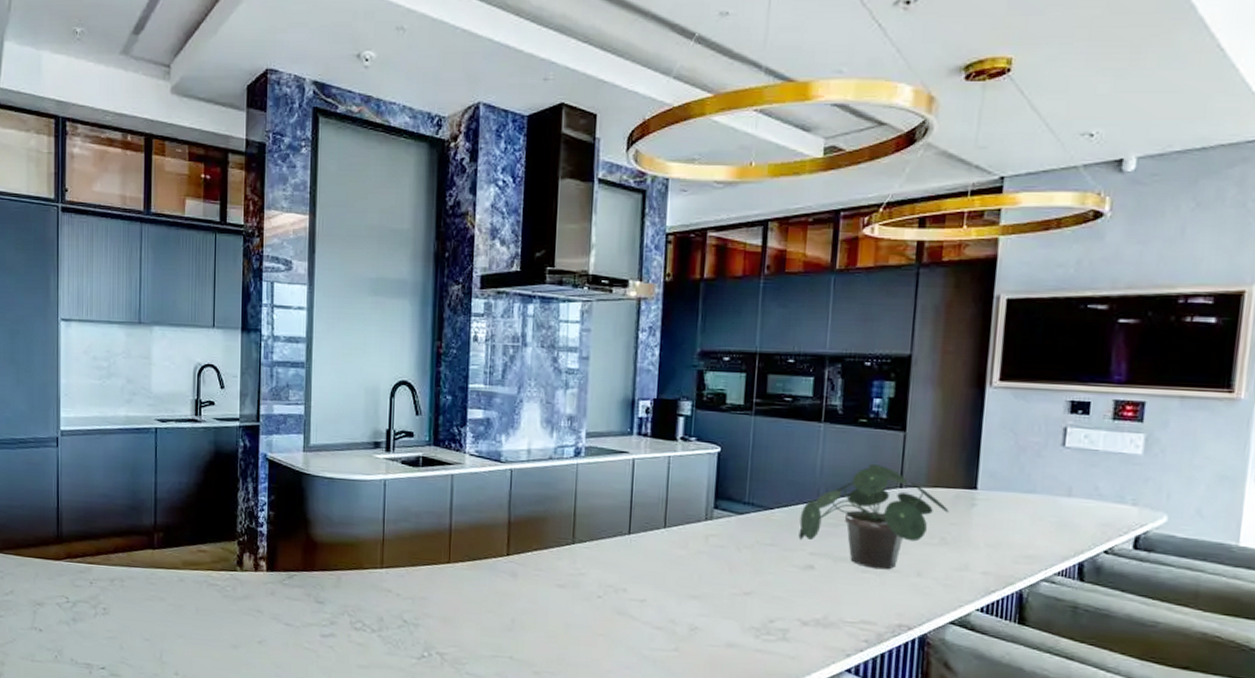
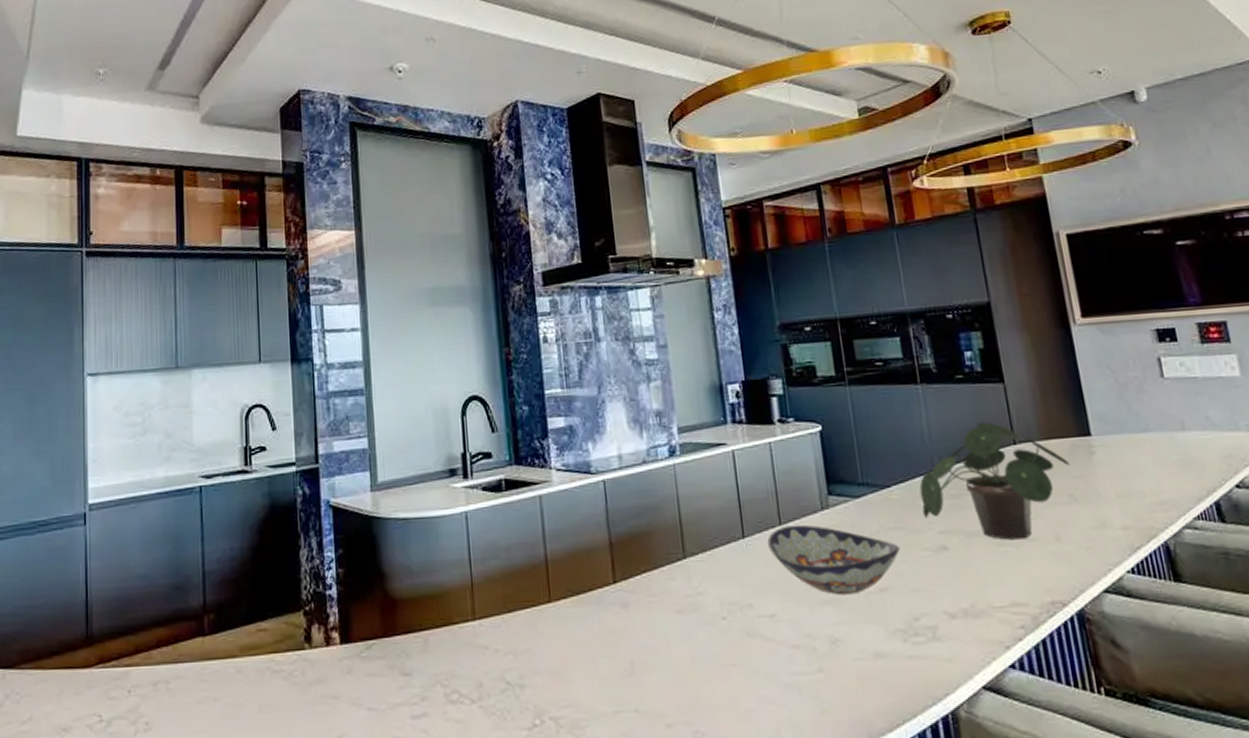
decorative bowl: none [650,529,770,594] -> present [767,524,900,595]

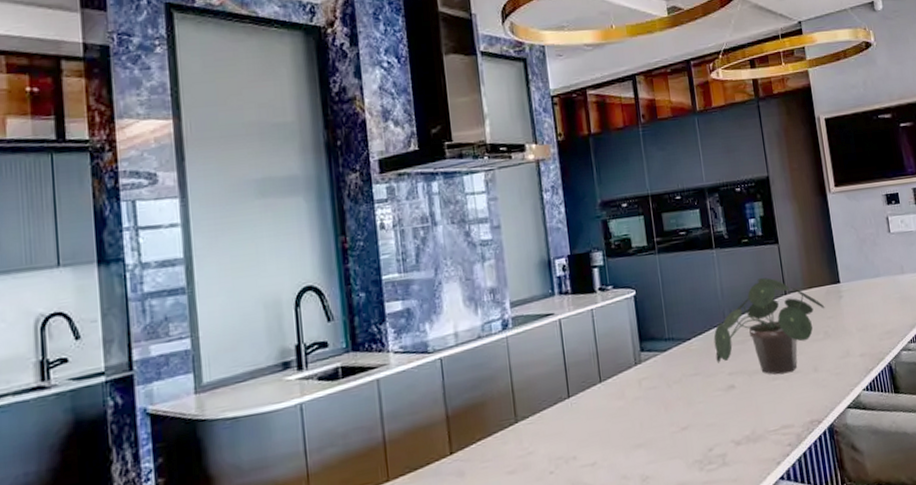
decorative bowl: present [767,524,900,595] -> none [589,379,698,438]

